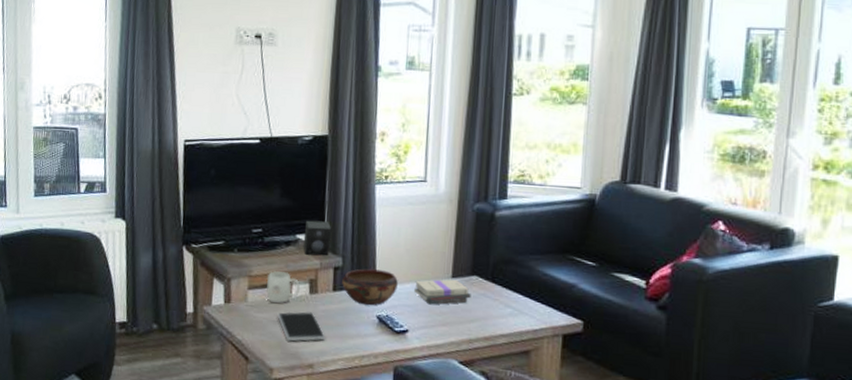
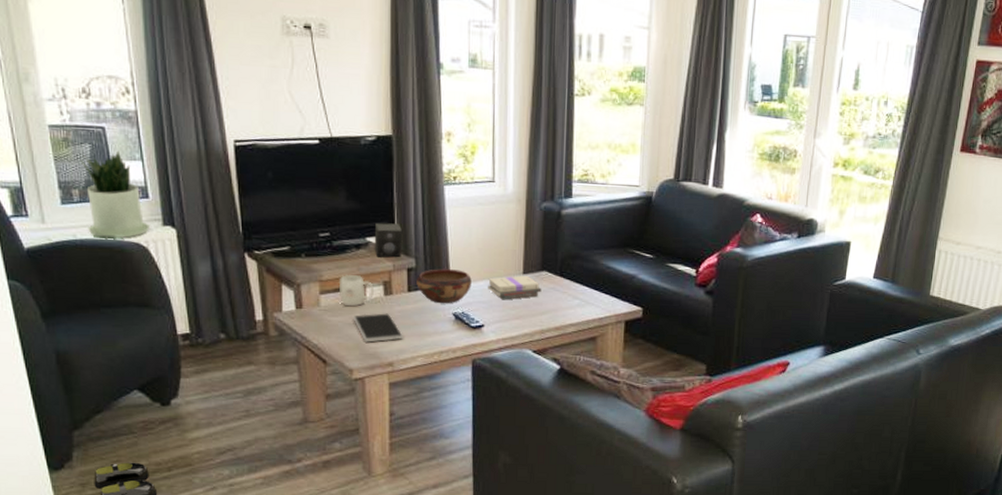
planter: none [52,150,104,229] -> present [80,152,149,239]

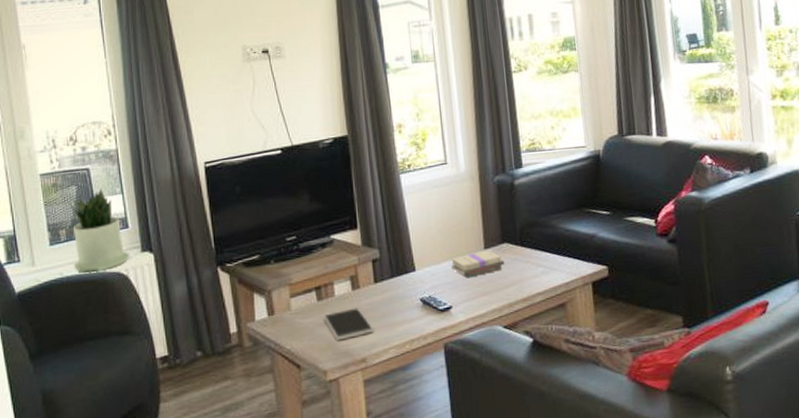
mug: present [338,275,374,307] -> none [307,274,342,307]
speaker: present [374,222,403,258] -> none [337,217,365,253]
decorative bowl: present [416,269,472,304] -> none [382,254,436,291]

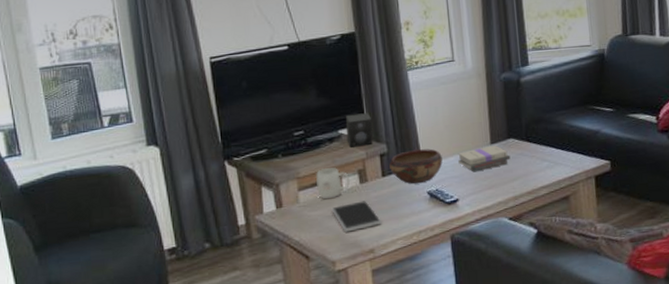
planter: present [67,189,129,273] -> none [68,83,134,166]
mug: none [307,274,342,307] -> present [315,167,350,200]
speaker: none [337,217,365,253] -> present [345,113,373,148]
decorative bowl: none [382,254,436,291] -> present [389,148,443,185]

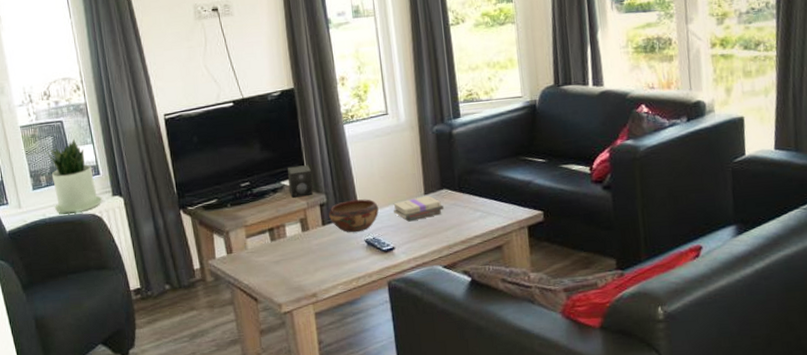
planter: none [68,83,134,166] -> present [45,139,102,214]
mug: present [315,167,350,200] -> none [261,216,293,246]
tablet: present [331,200,381,232] -> none [276,248,323,277]

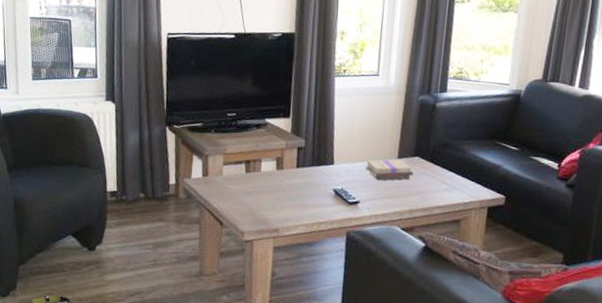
planter: present [45,139,102,214] -> none [49,40,95,110]
speaker: present [287,165,313,198] -> none [271,106,297,137]
decorative bowl: present [329,199,379,233] -> none [304,149,352,181]

